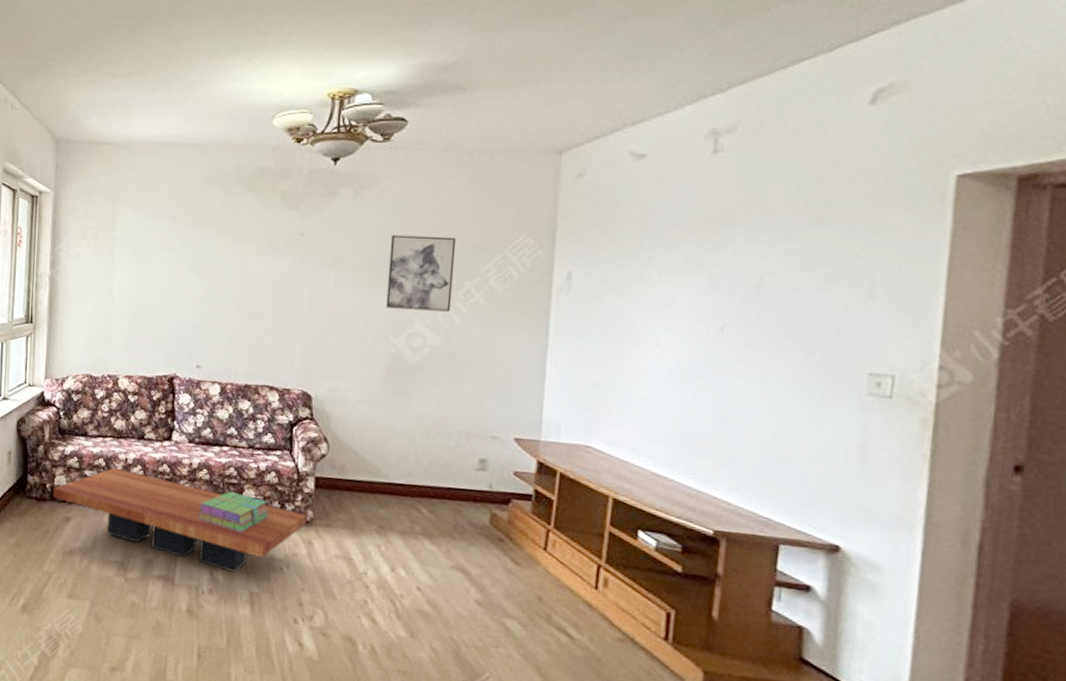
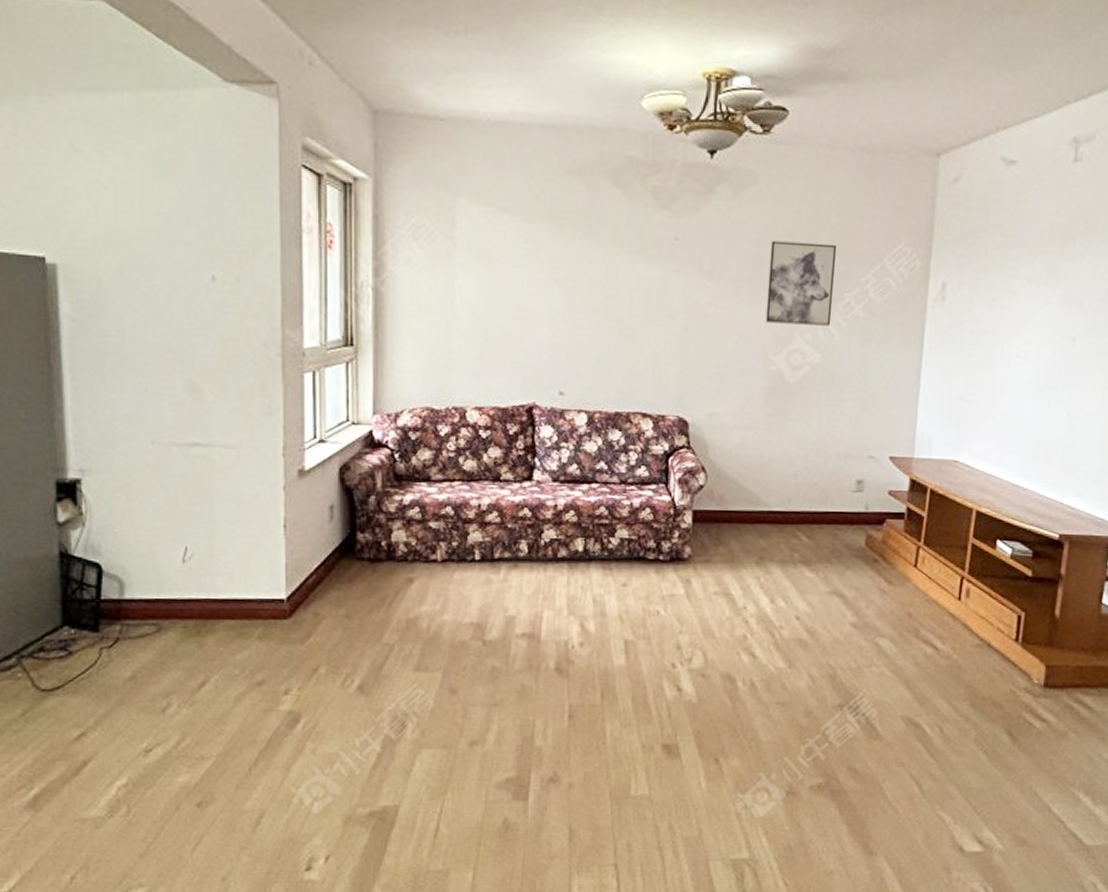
coffee table: present [53,467,307,572] -> none [391,516,685,621]
stack of books: present [198,491,269,532] -> none [565,532,644,577]

